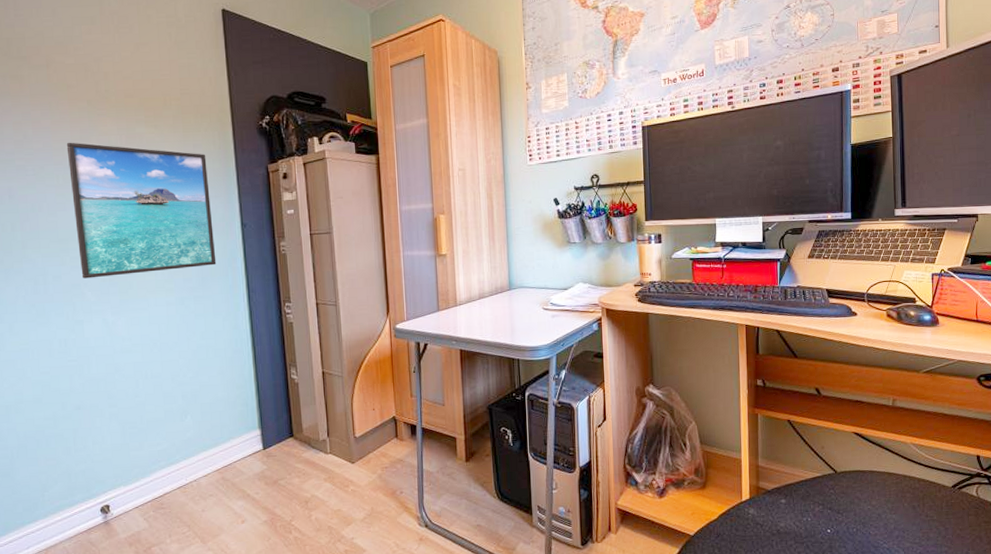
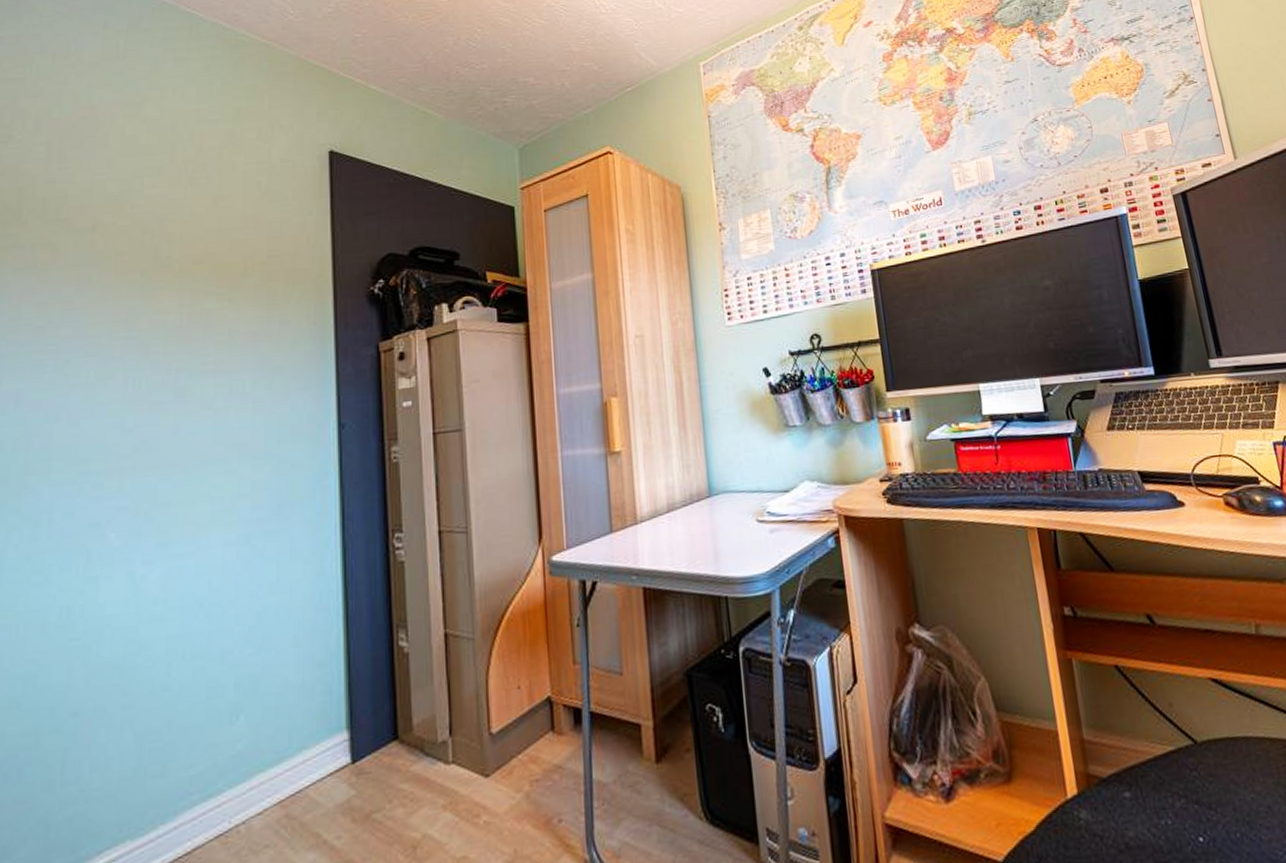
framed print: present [66,142,217,279] -> none [104,325,300,514]

